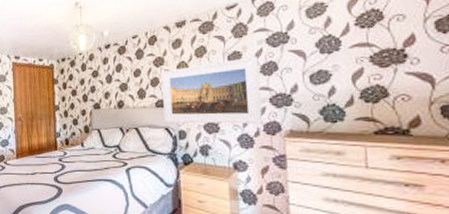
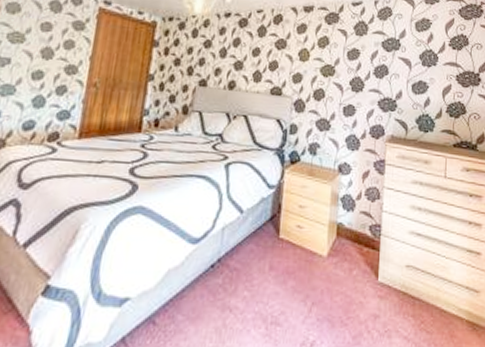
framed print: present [162,56,263,125] -> none [277,55,374,127]

